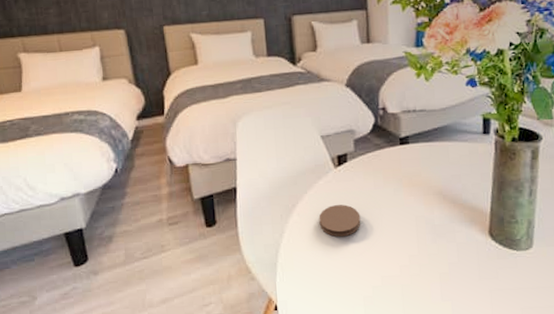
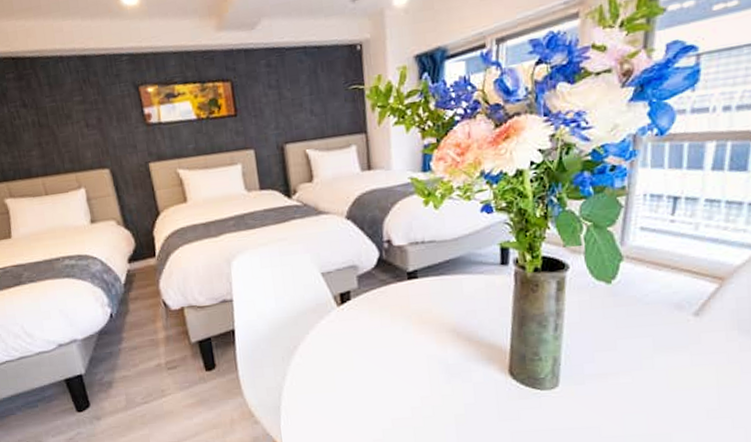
coaster: present [319,205,361,237] -> none [322,345,368,379]

